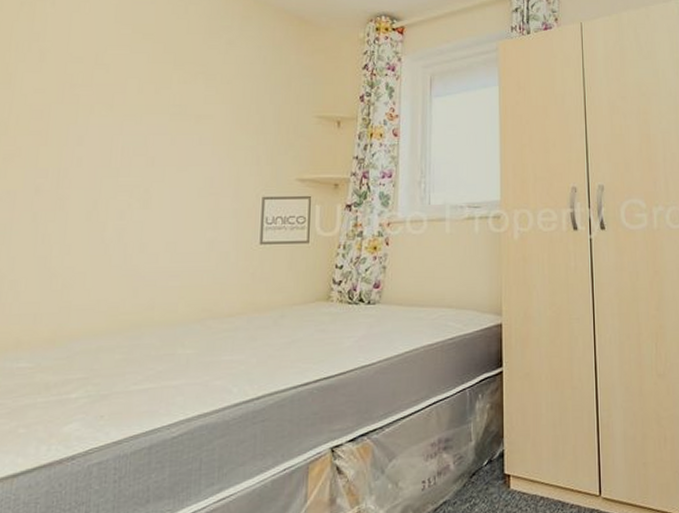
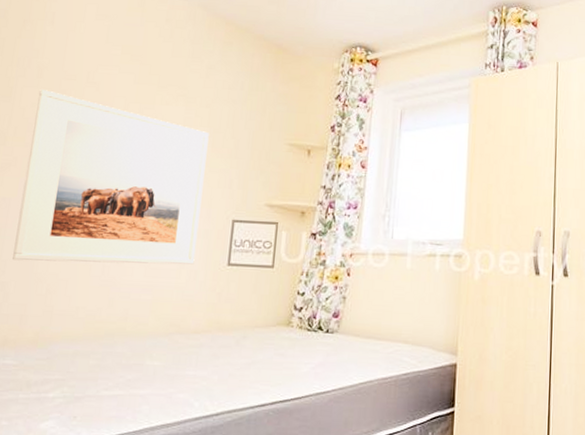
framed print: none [22,74,232,256] -> present [12,89,209,265]

